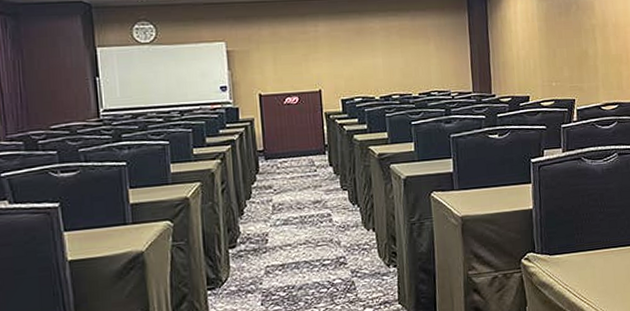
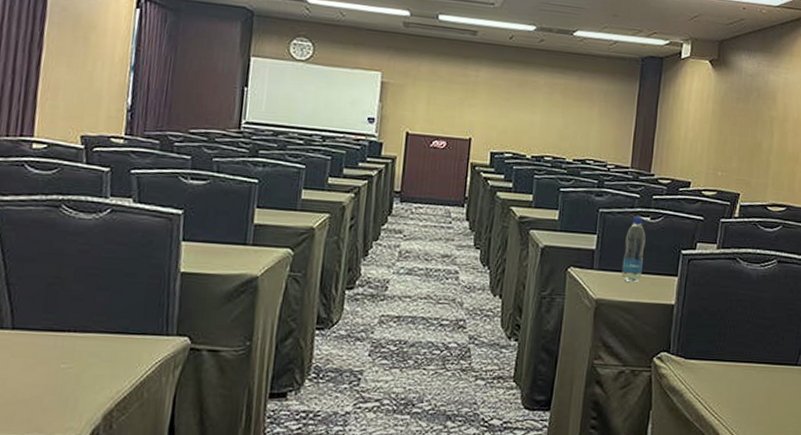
bottle: none [478,135,499,197] -> present [621,216,646,283]

